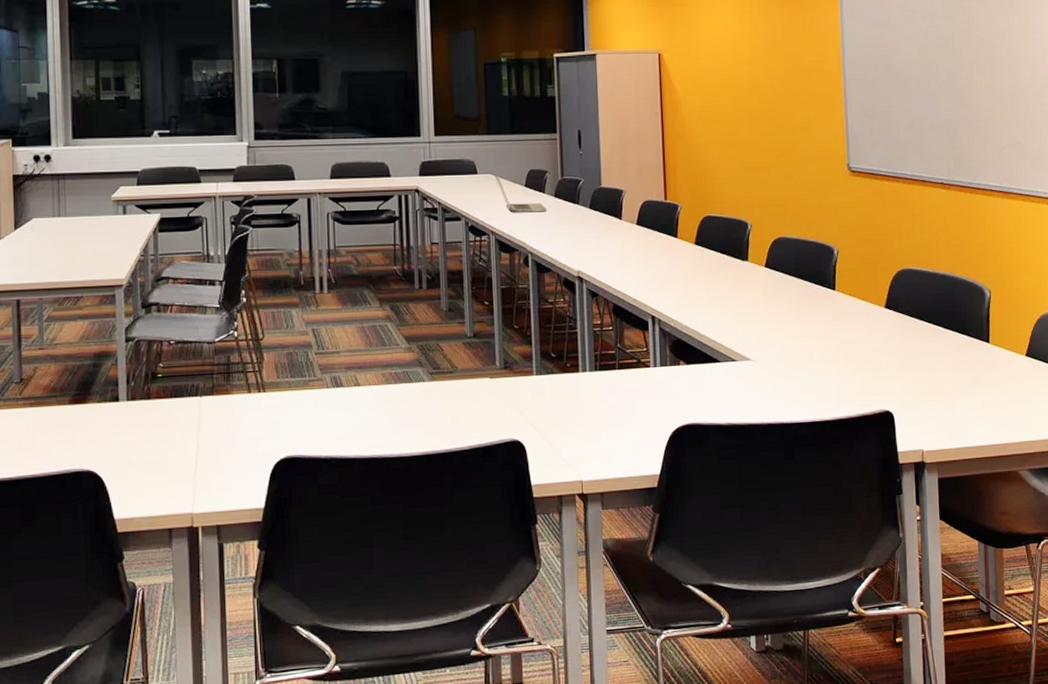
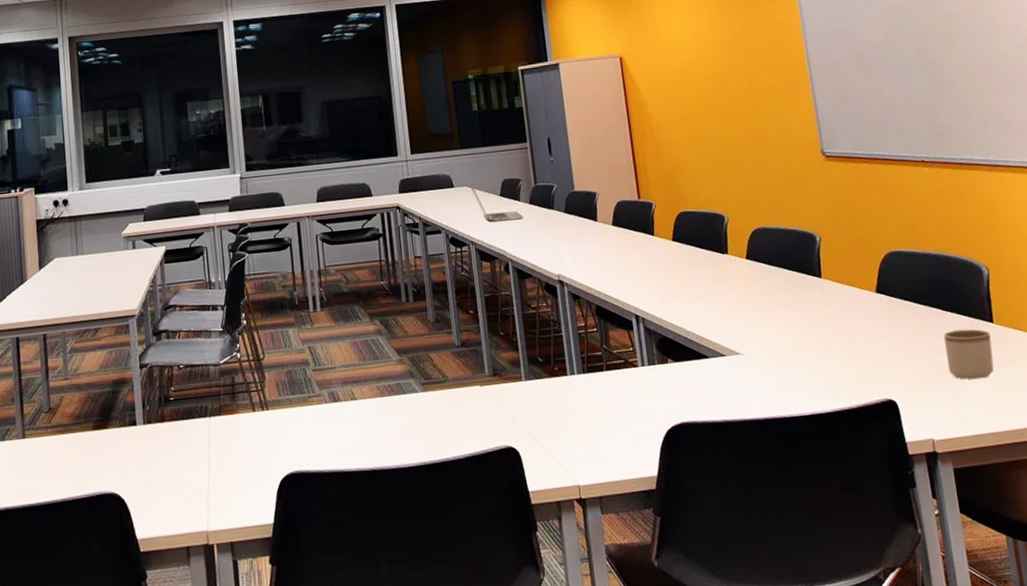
mug: none [943,347,986,396] -> present [943,329,994,380]

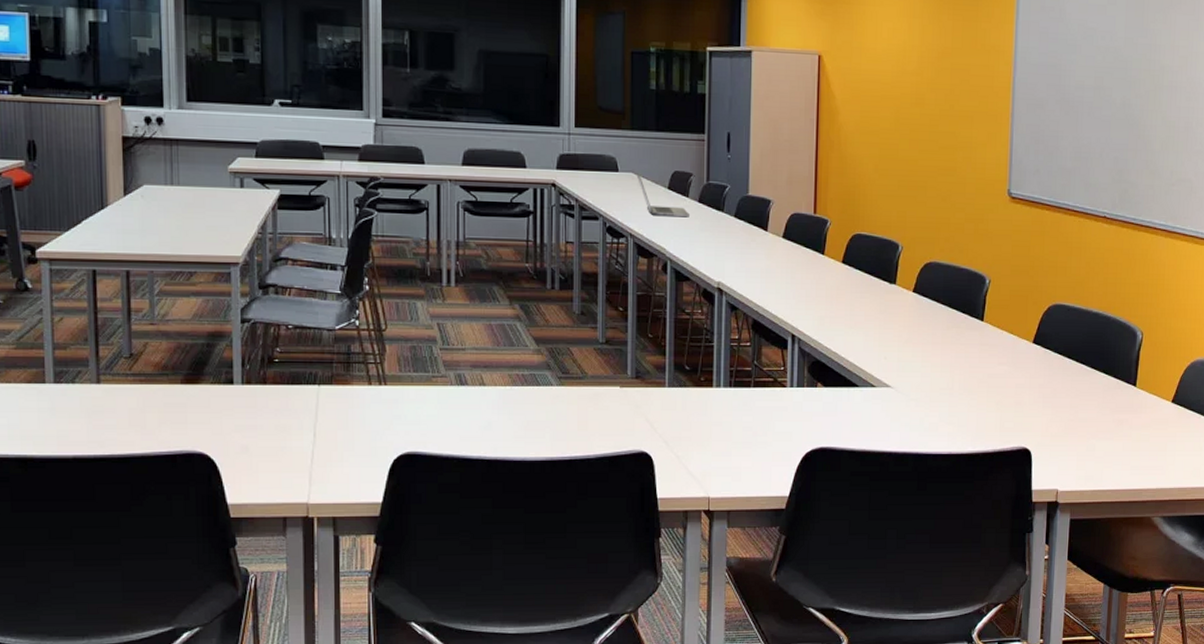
mug: present [943,329,994,380] -> none [1085,389,1131,438]

